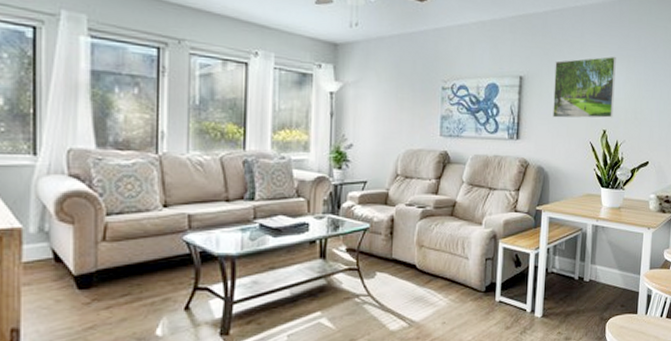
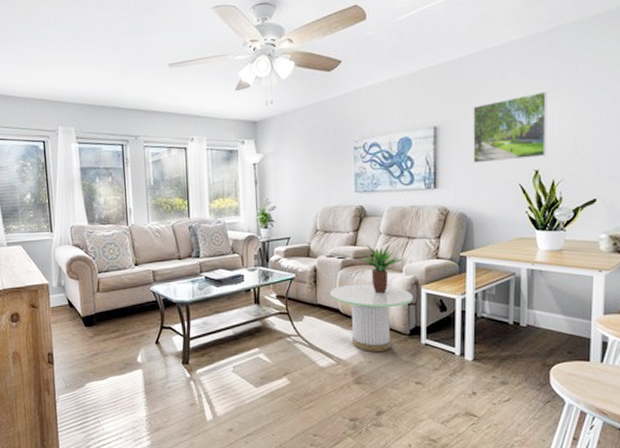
side table: none [407,237,491,311] -> present [330,284,414,352]
potted plant: none [441,192,484,248] -> present [360,243,403,294]

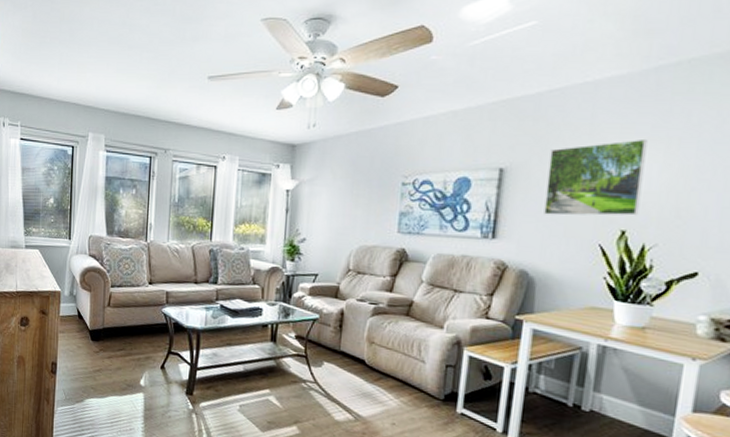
side table: present [330,284,414,352] -> none [356,334,453,415]
potted plant: present [360,243,403,294] -> none [395,291,446,350]

